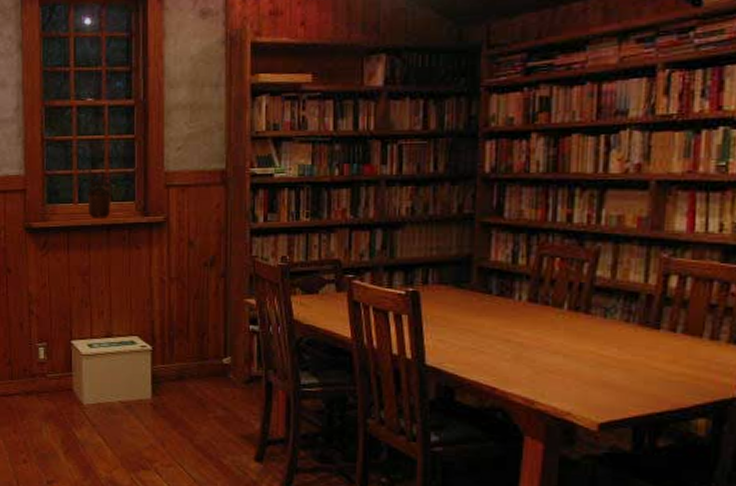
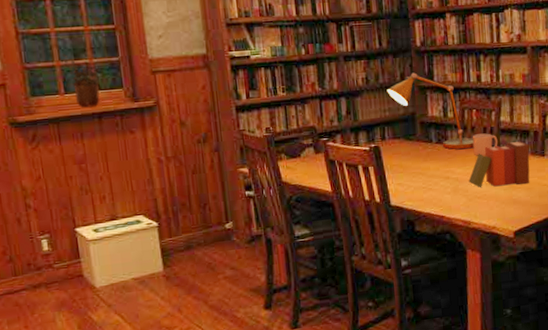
desk lamp: none [437,205,552,307] -> present [387,72,474,150]
books: none [538,304,636,363] -> present [468,140,530,187]
mug: none [549,290,589,318] -> present [472,133,498,156]

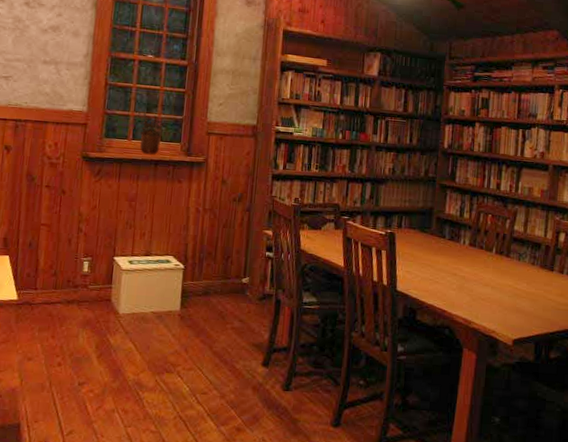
desk lamp: present [387,72,474,150] -> none [410,171,485,251]
books: present [468,140,530,187] -> none [475,250,539,295]
mug: present [472,133,498,156] -> none [483,238,509,260]

